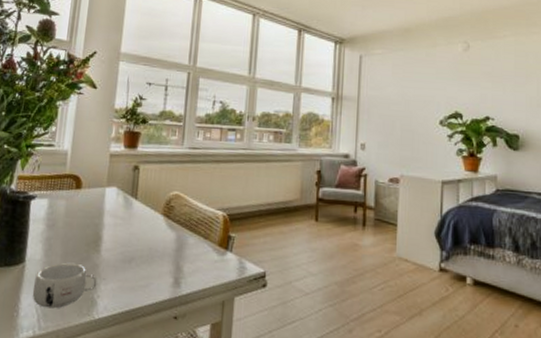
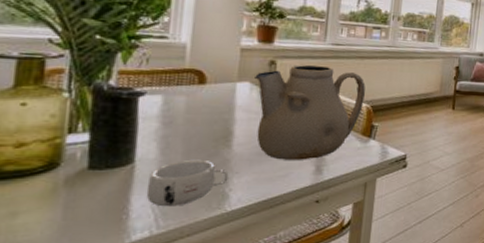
teapot: none [121,169,222,271] -> present [255,64,366,160]

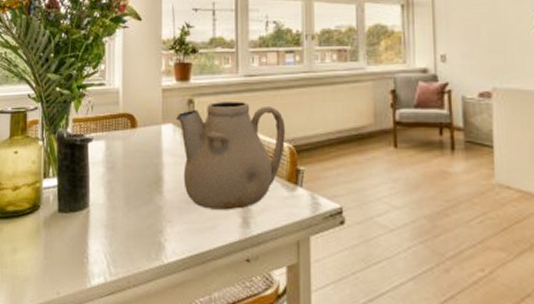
mug: present [146,159,229,207] -> none [99,205,163,254]

